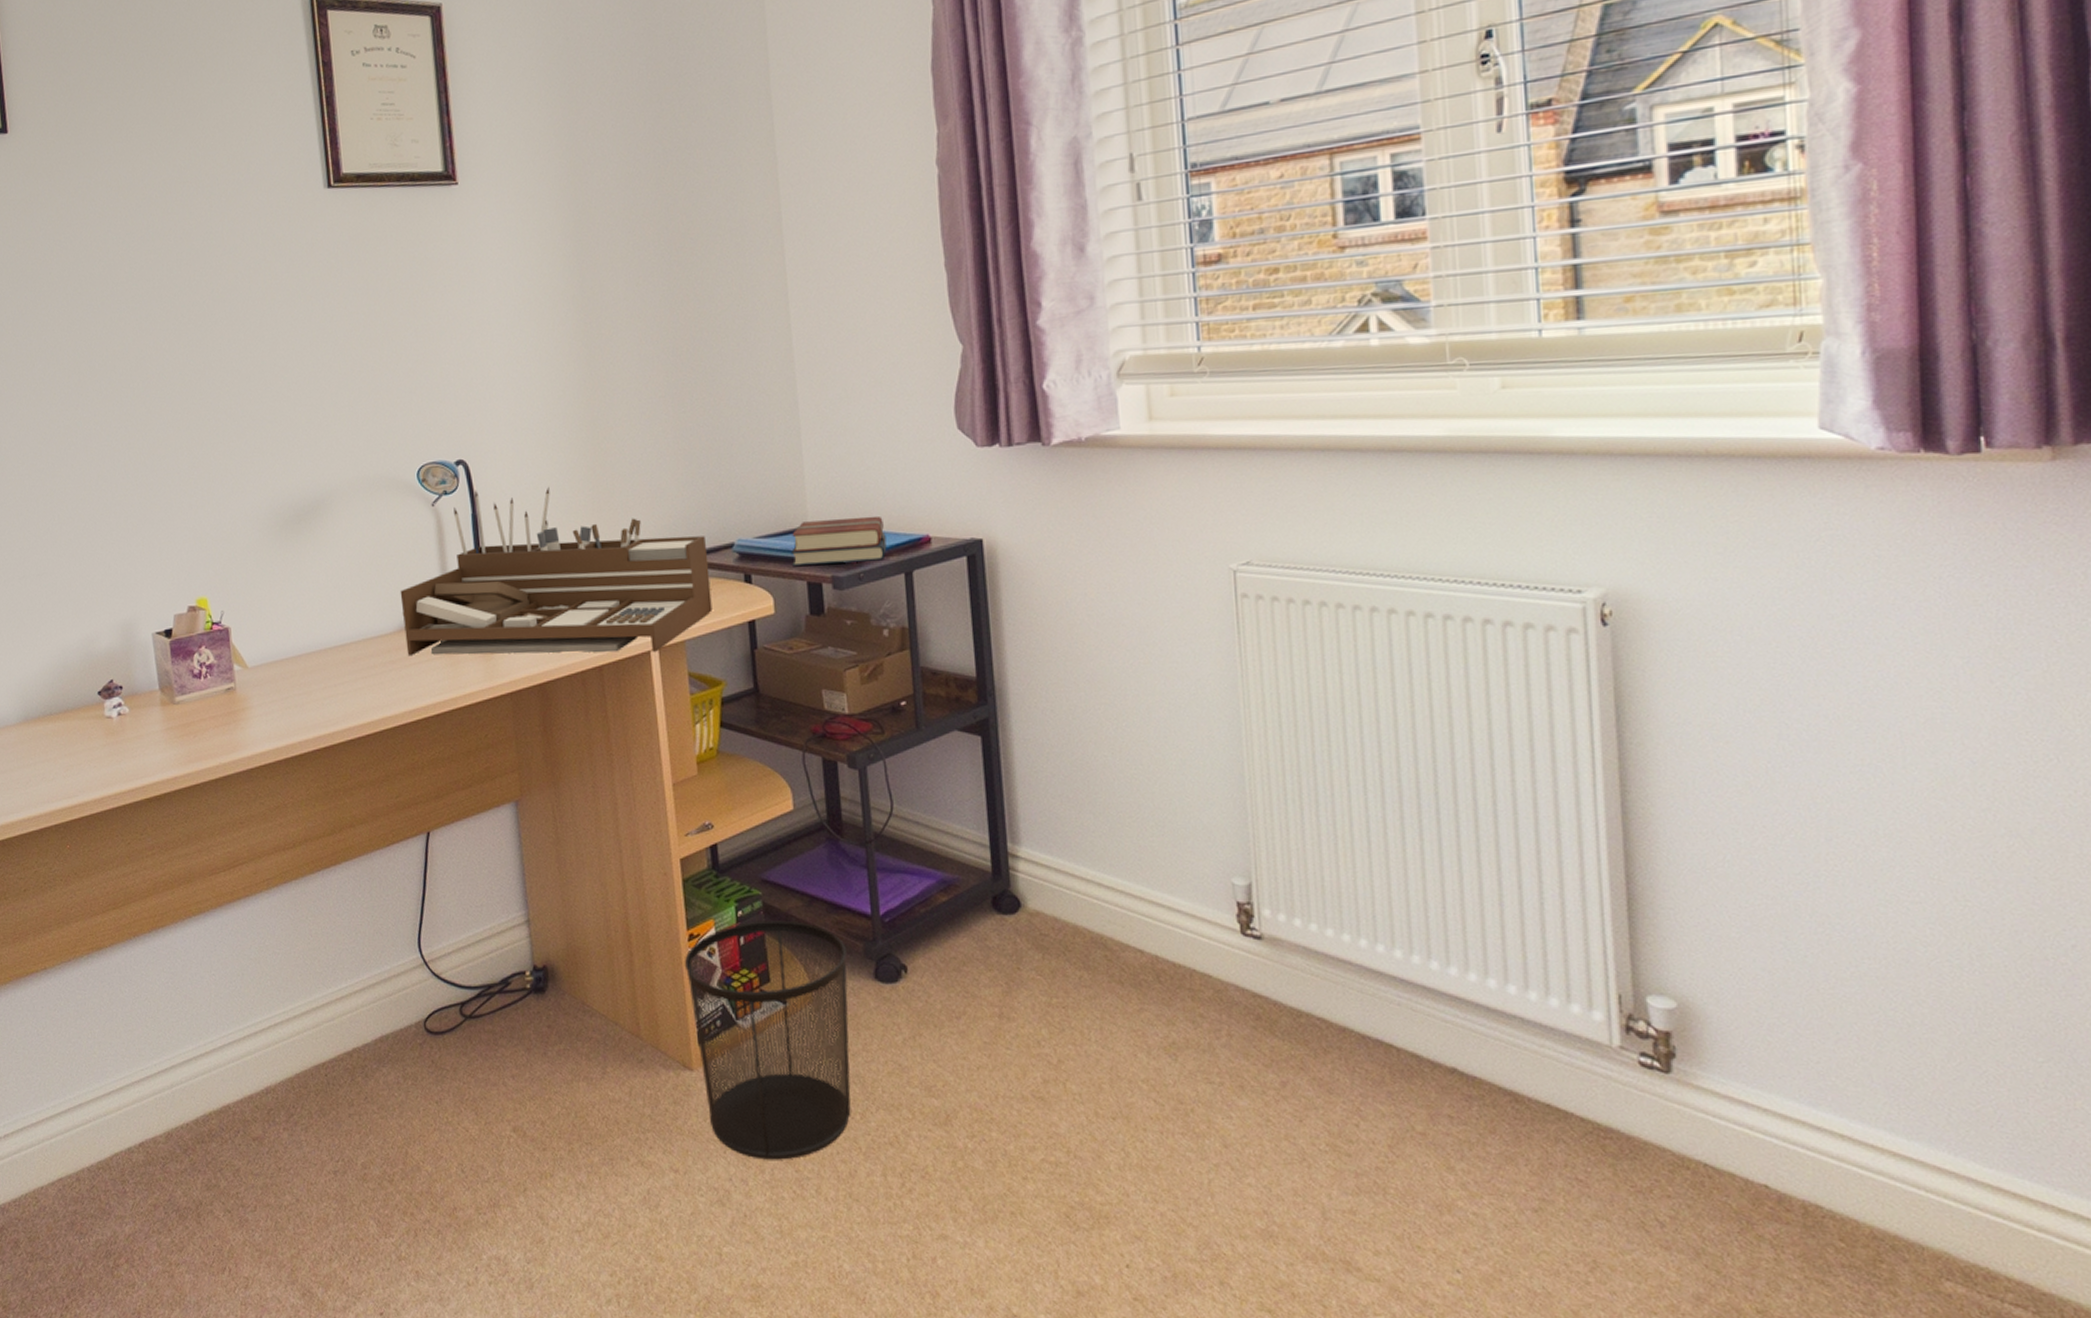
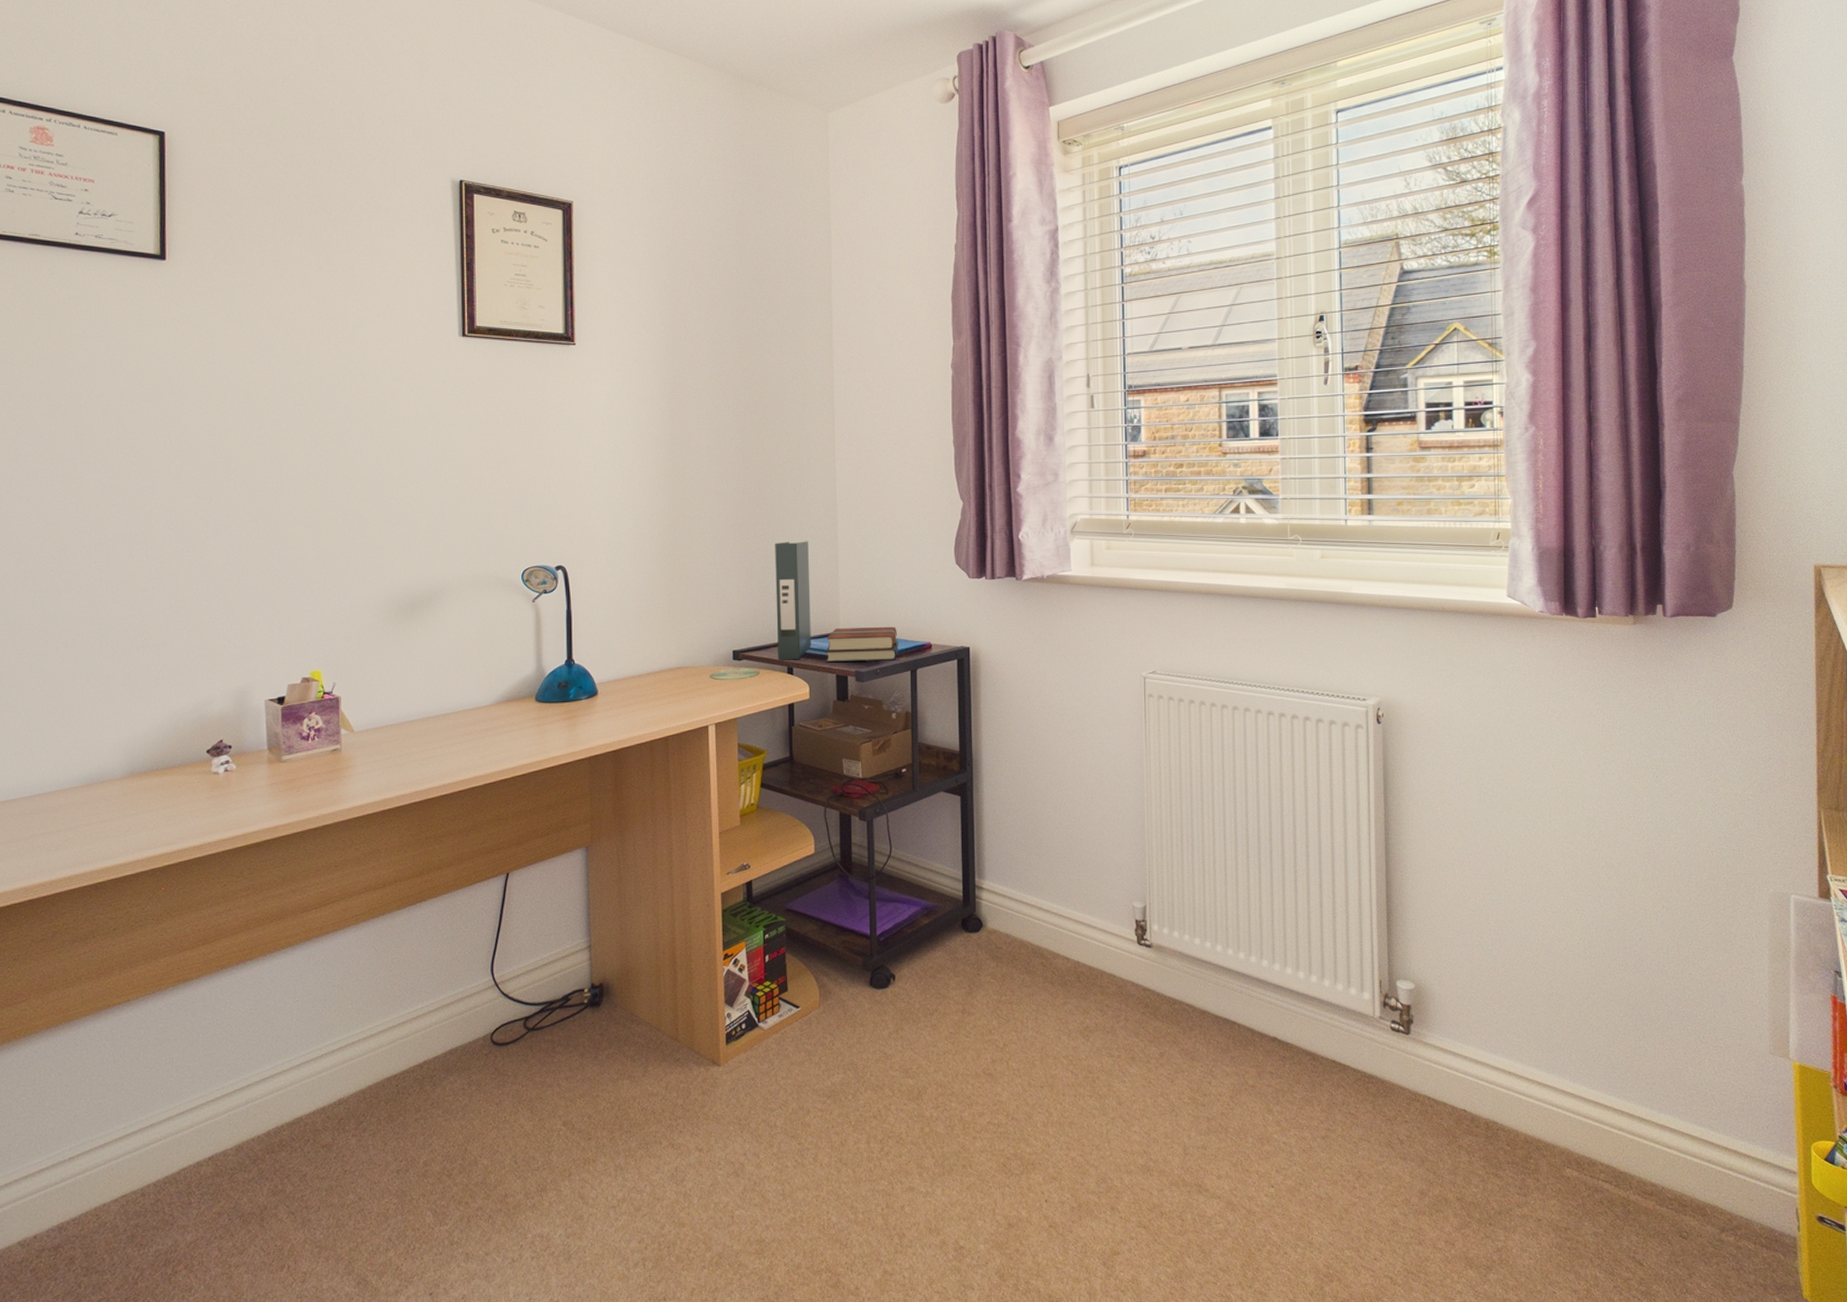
desk organizer: present [400,486,713,655] -> none [498,590,761,726]
waste bin: present [684,920,851,1160] -> none [719,941,849,1136]
binder: none [718,410,773,566] -> present [775,541,811,660]

